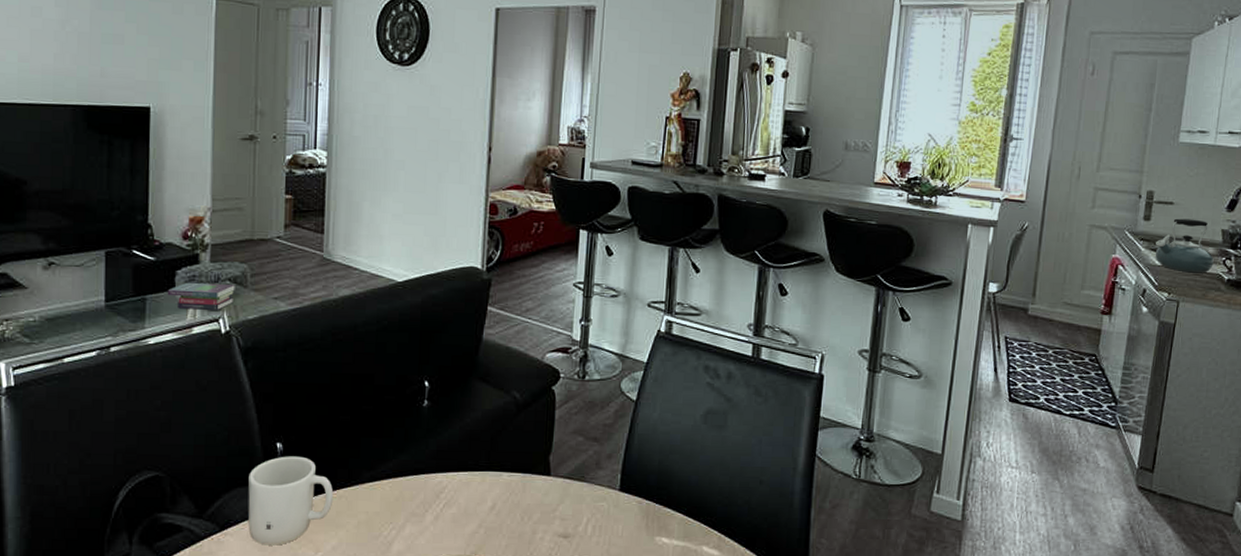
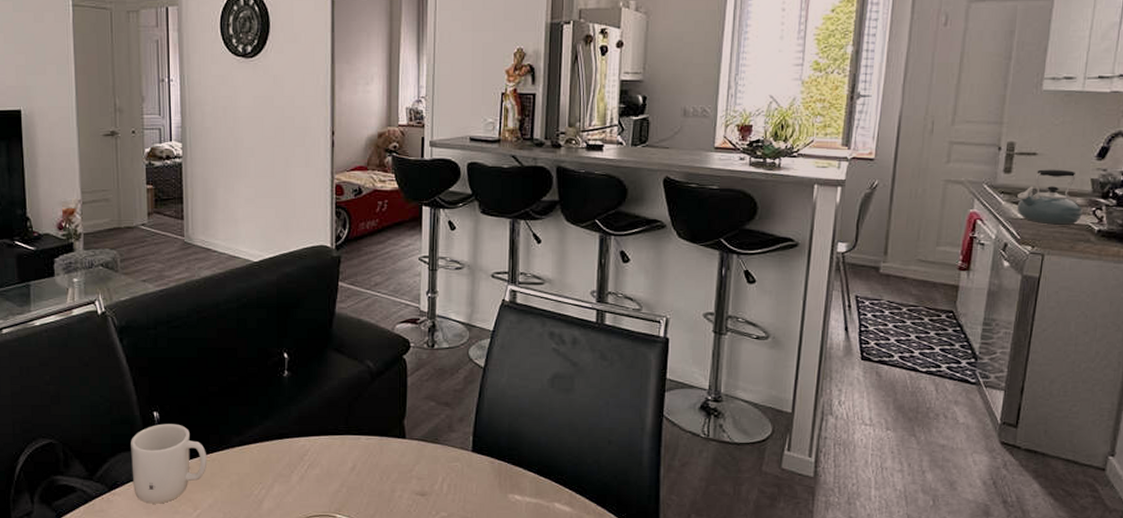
books: present [167,282,235,312] -> none [48,268,108,294]

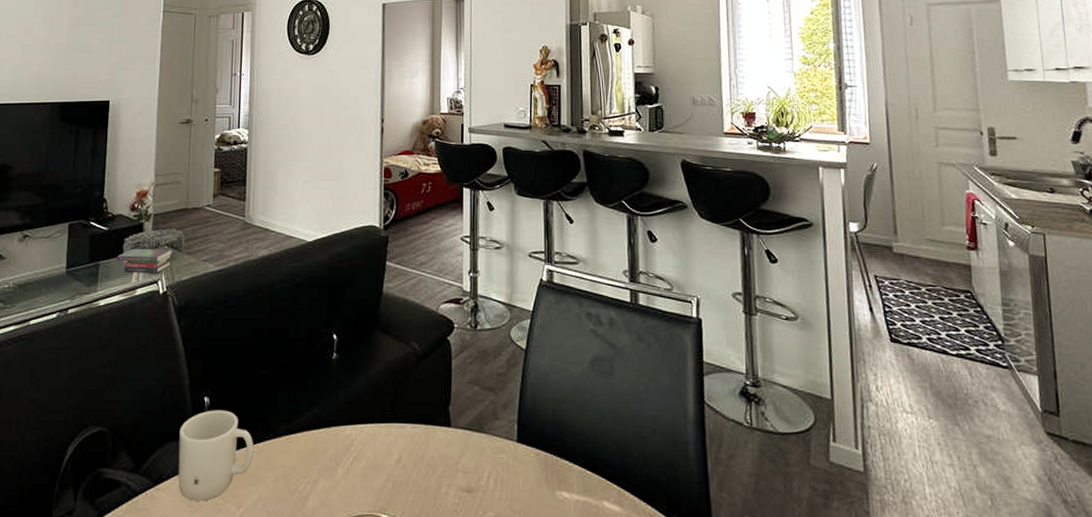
books: none [48,268,108,294] -> present [116,248,172,274]
kettle: present [1016,169,1083,225] -> none [1007,152,1072,205]

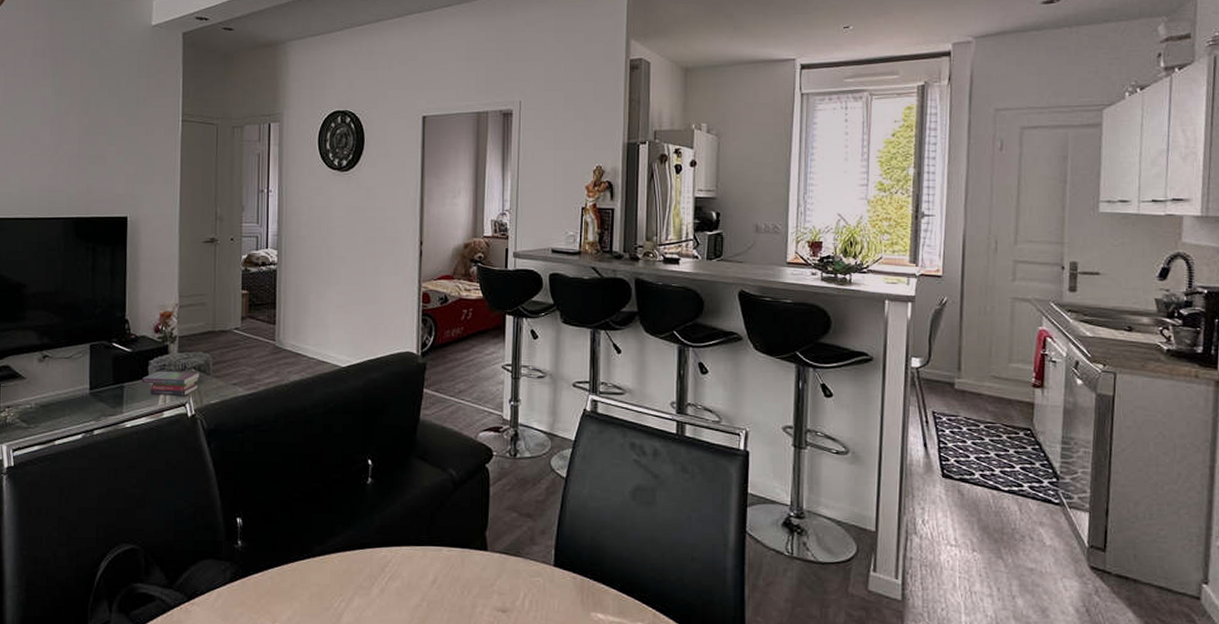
mug: present [178,410,254,501] -> none [212,530,288,616]

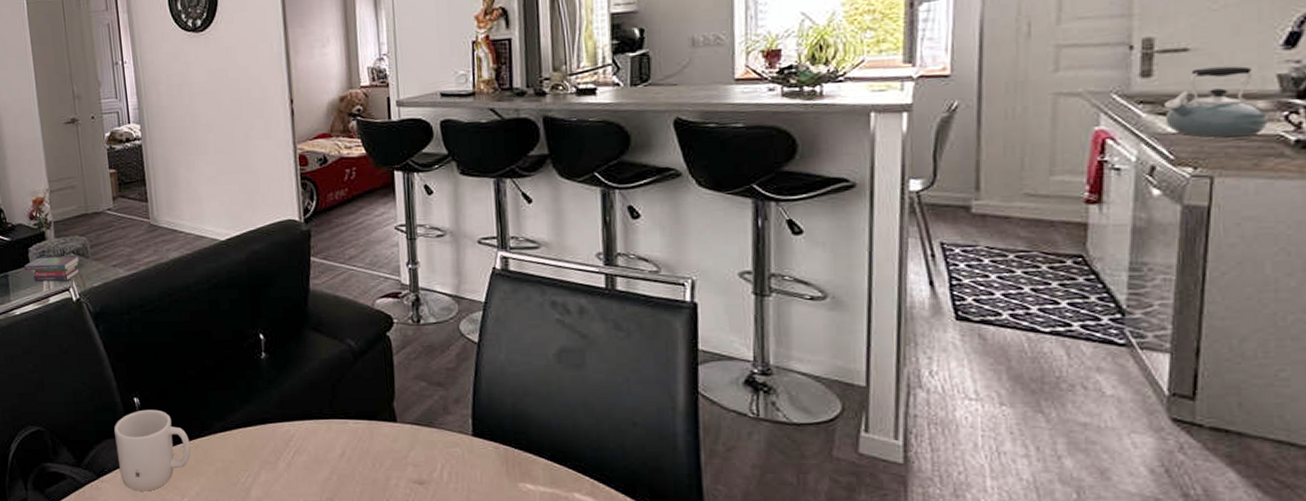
mug: none [212,530,288,616] -> present [114,409,191,492]
kettle: none [1084,288,1150,344] -> present [1165,65,1268,138]

